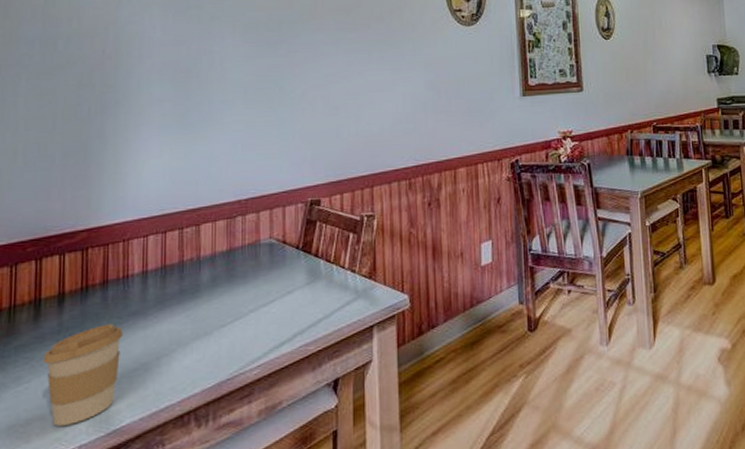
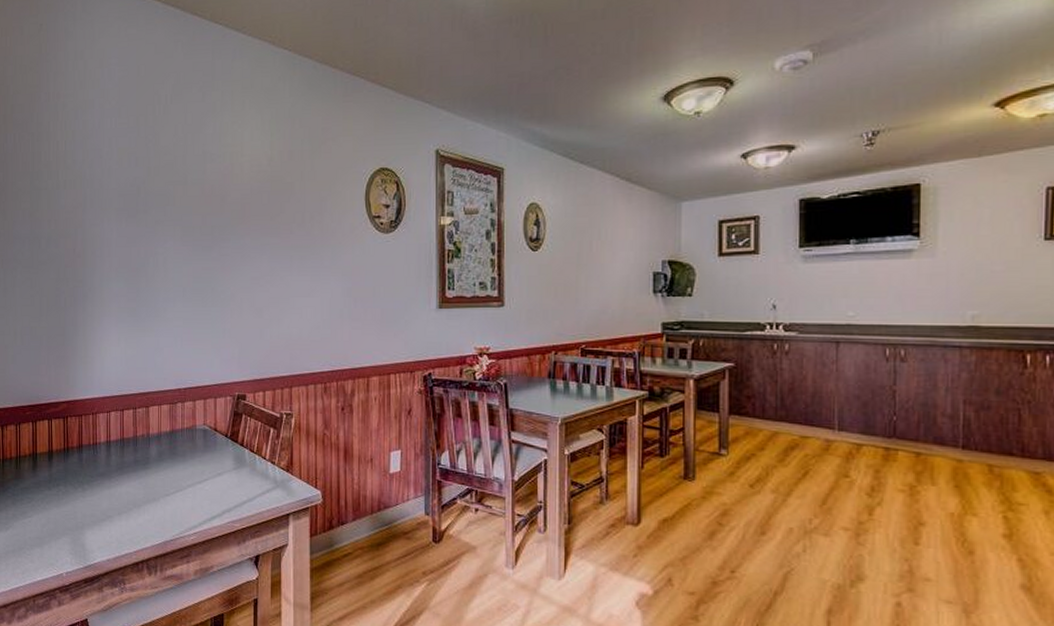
coffee cup: present [43,324,124,426] -> none [40,480,94,555]

